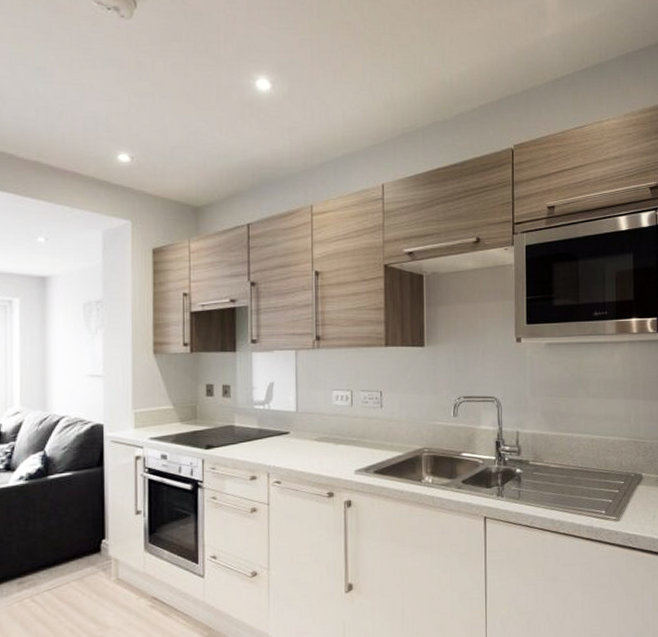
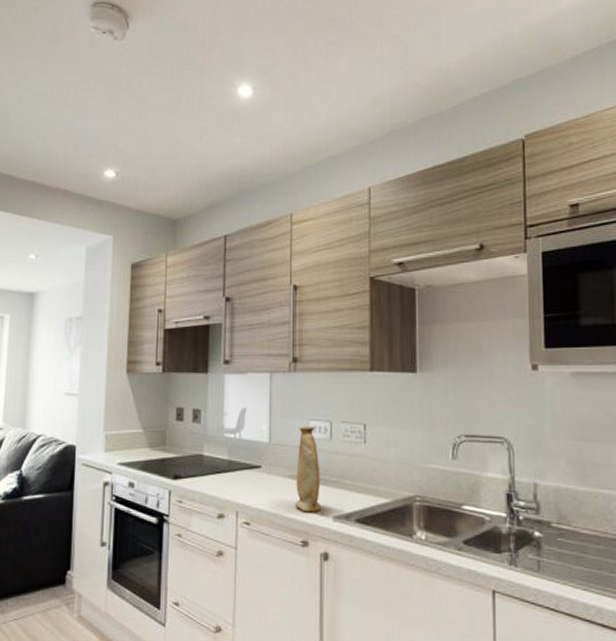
vase: none [320,395,345,469] -> present [294,425,322,513]

